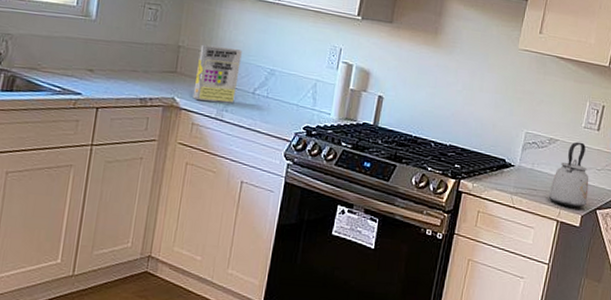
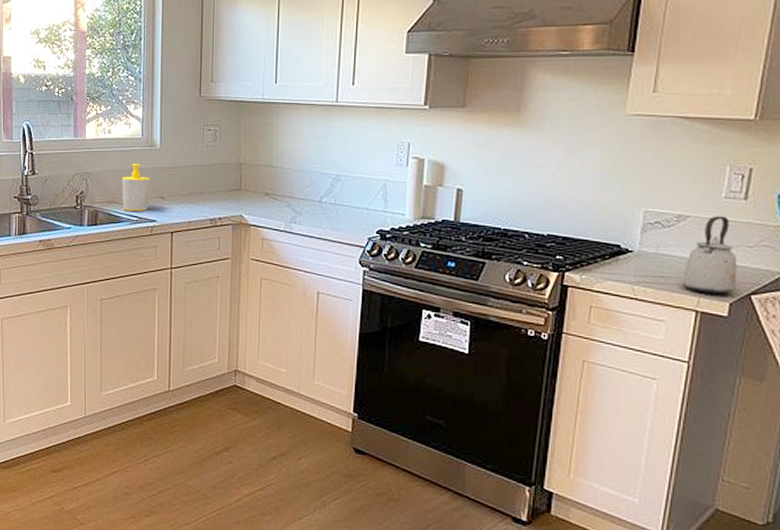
soap bottle: none [45,31,81,82] -> present [122,163,151,211]
cereal box: present [192,44,242,103] -> none [259,158,304,216]

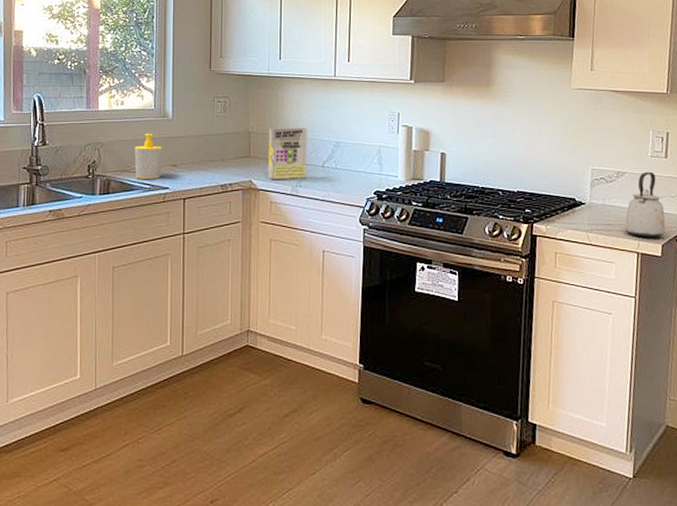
cereal box: none [259,158,304,216] -> present [268,127,307,180]

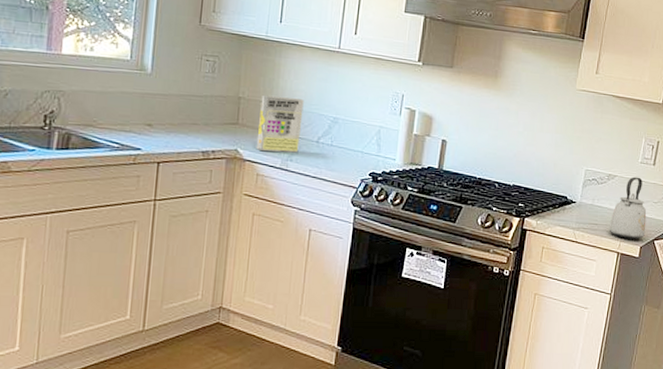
soap bottle: present [134,133,163,179] -> none [101,86,138,138]

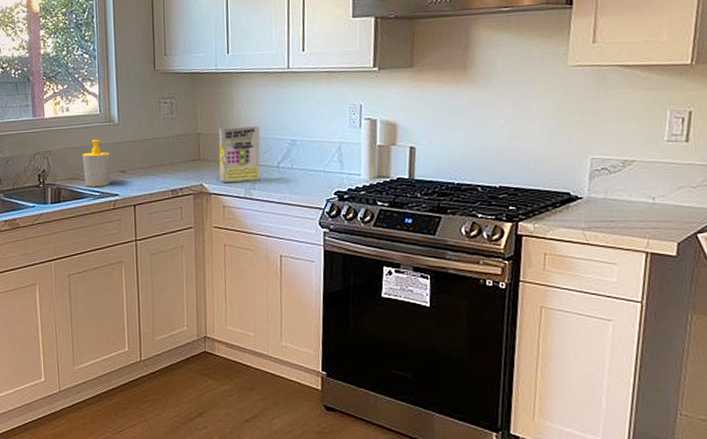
soap bottle: none [101,86,138,138] -> present [82,139,111,187]
kettle: present [609,176,647,239] -> none [630,158,684,235]

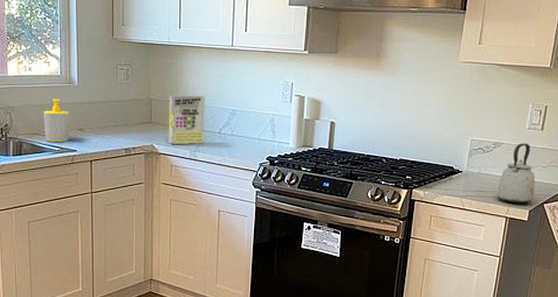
kettle: none [630,158,684,235] -> present [496,143,535,204]

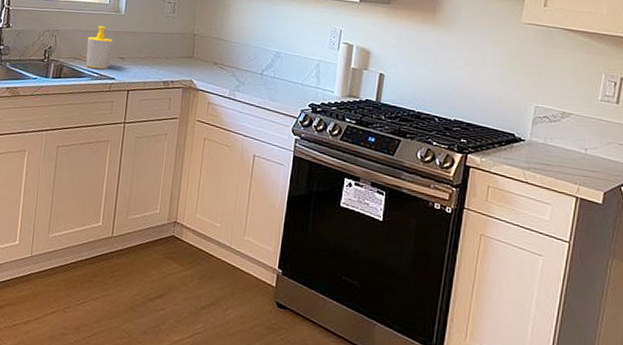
cereal box: present [168,95,205,145] -> none [208,31,250,84]
kettle: present [496,143,535,204] -> none [564,115,610,184]

